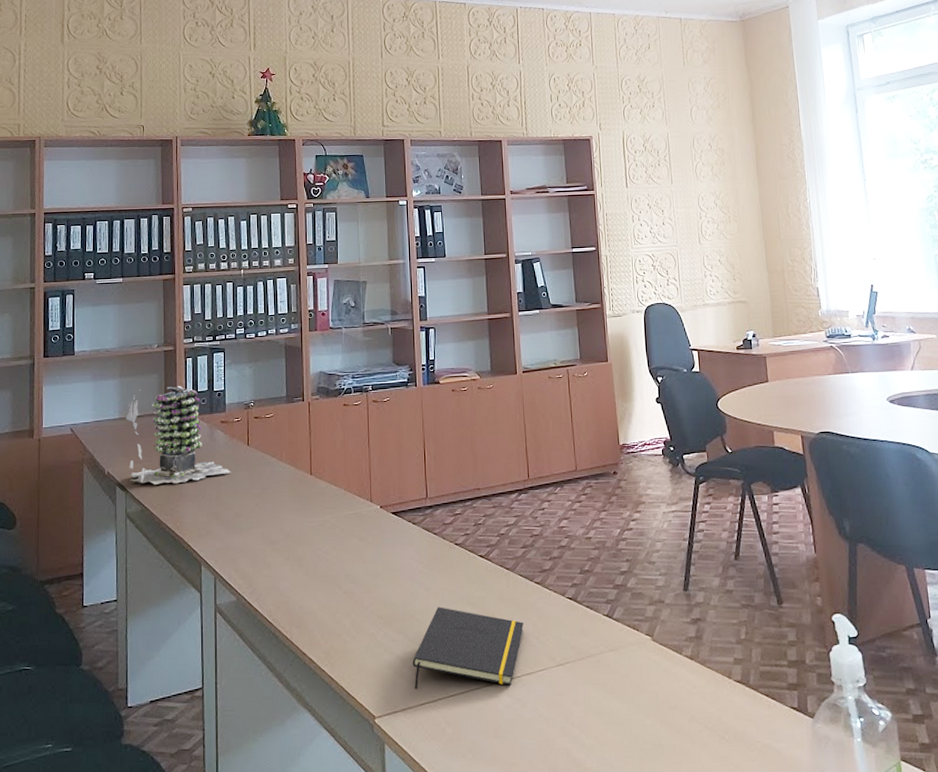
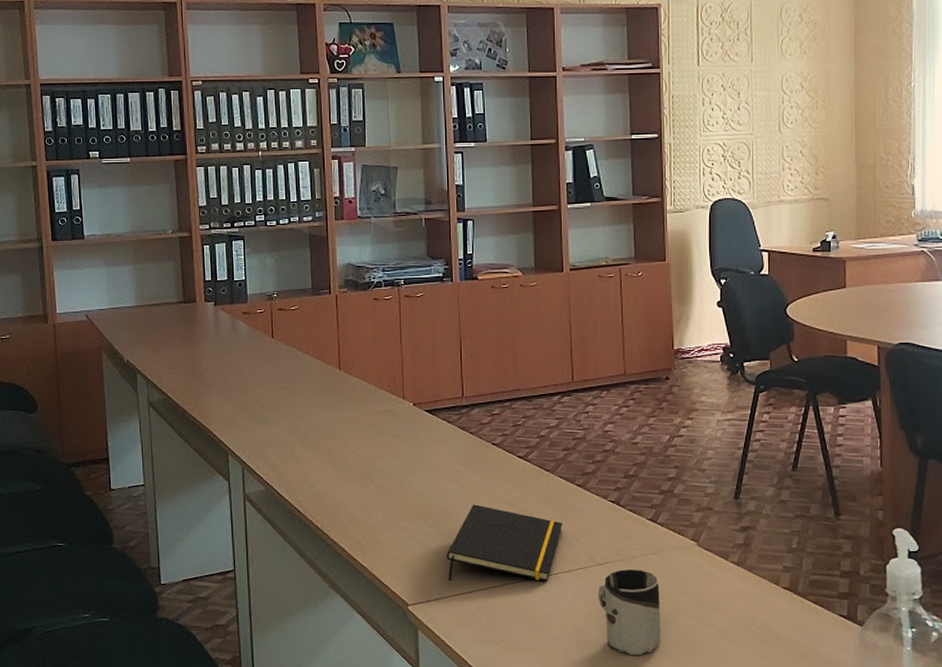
succulent plant: present [125,385,232,485] -> none [142,273,256,374]
cup: none [560,668,623,762] -> present [598,570,661,656]

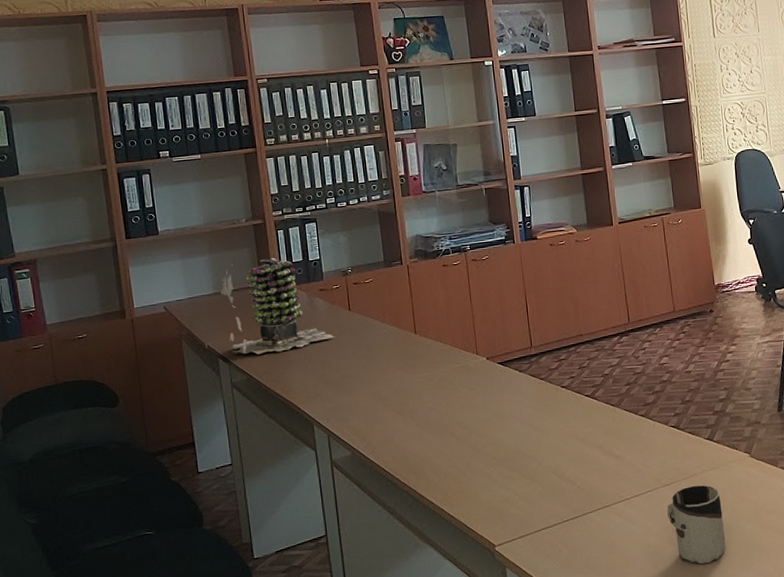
succulent plant: none [142,273,256,374] -> present [220,257,335,355]
notepad: present [446,504,562,582] -> none [527,444,631,518]

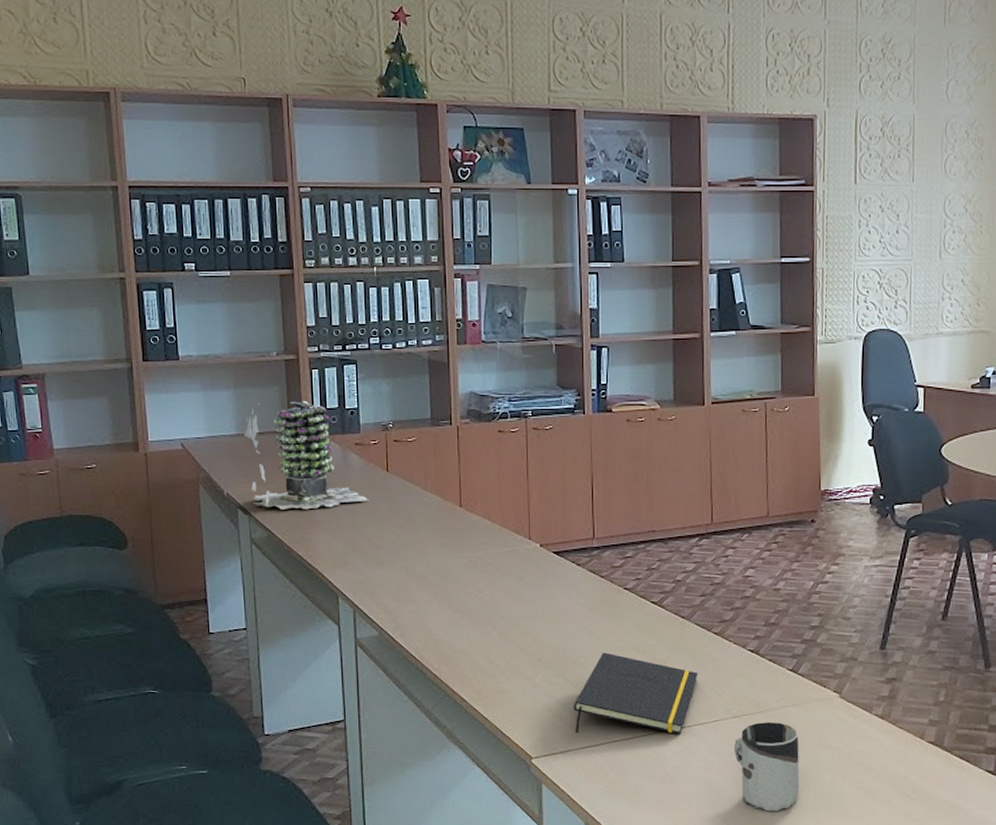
notepad: none [527,444,631,518] -> present [573,652,698,734]

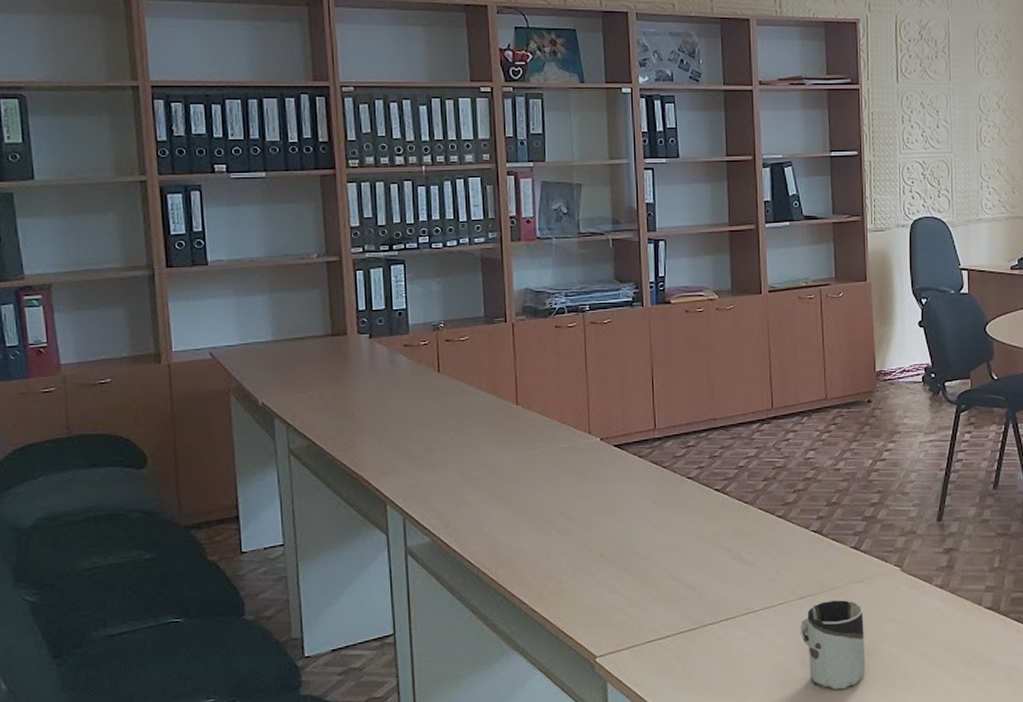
succulent plant: present [244,400,369,510] -> none [281,302,419,417]
notepad: present [573,652,698,734] -> none [638,543,763,627]

